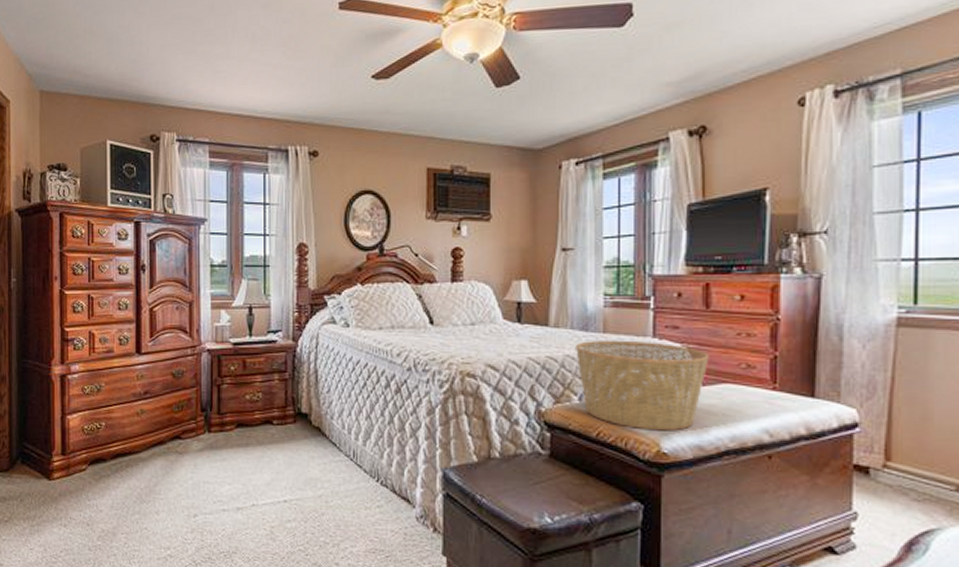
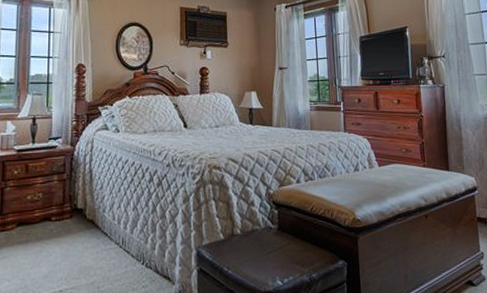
basket: present [576,339,709,431] -> none [292,134,382,203]

